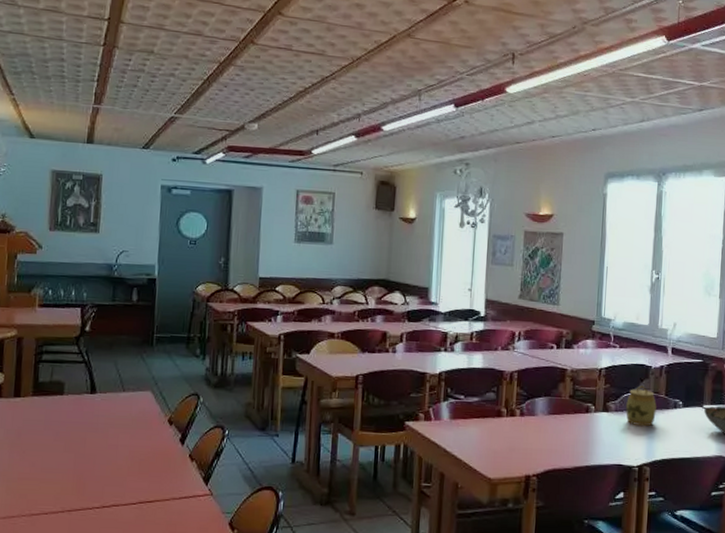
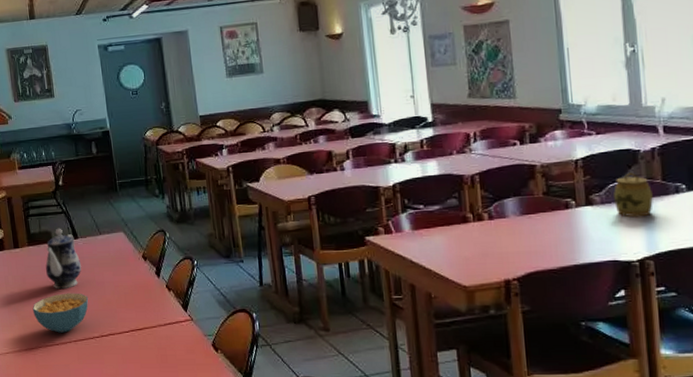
cereal bowl: none [22,454,96,500] -> present [32,293,89,333]
teapot: none [49,379,95,450] -> present [45,228,82,290]

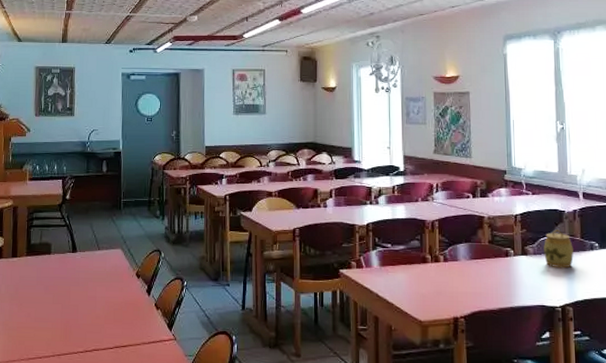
cereal bowl: present [32,293,89,333] -> none [20,305,78,346]
teapot: present [45,228,82,290] -> none [40,240,76,302]

